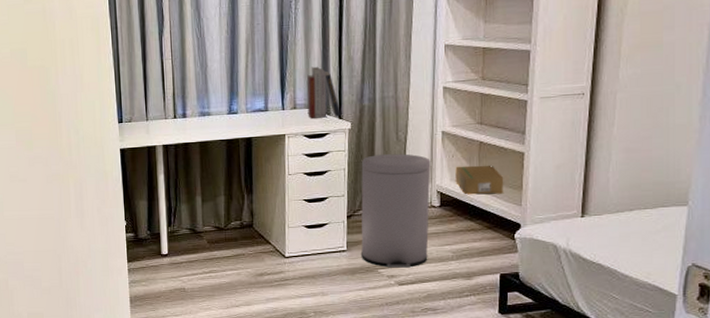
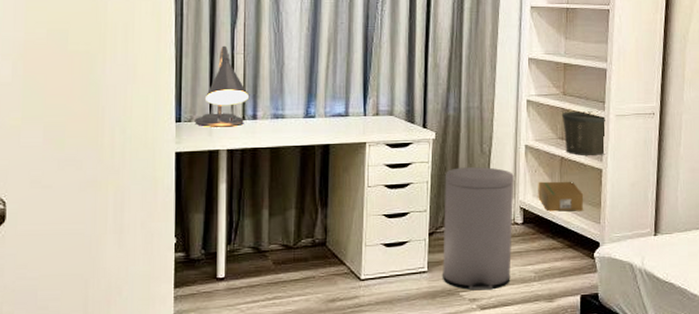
table lamp: none [134,53,179,126] -> present [195,45,250,127]
books: present [307,66,342,118] -> none [390,71,426,126]
basket: none [480,95,529,139] -> present [561,111,606,155]

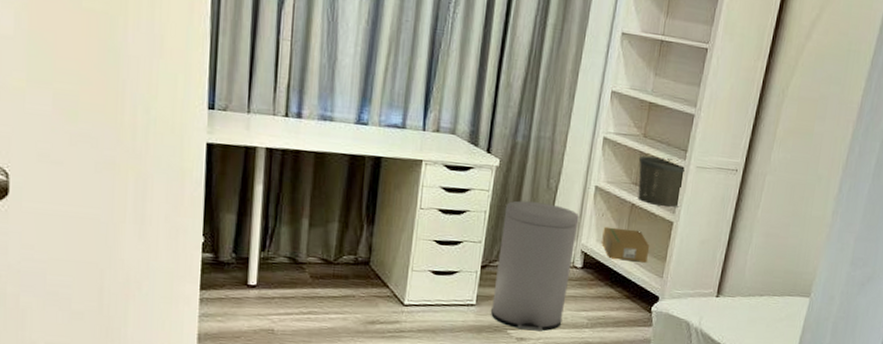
table lamp: present [195,45,250,127] -> none [230,27,295,123]

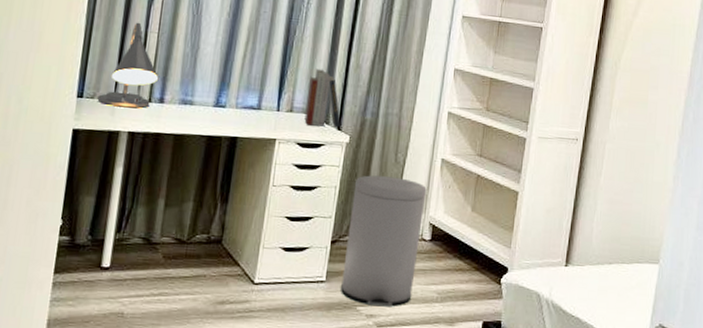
table lamp: none [230,27,295,123] -> present [97,22,159,109]
books: none [452,85,491,151] -> present [304,68,341,128]
box: present [602,226,650,263] -> none [449,198,497,233]
basket: present [638,155,685,208] -> none [482,128,527,177]

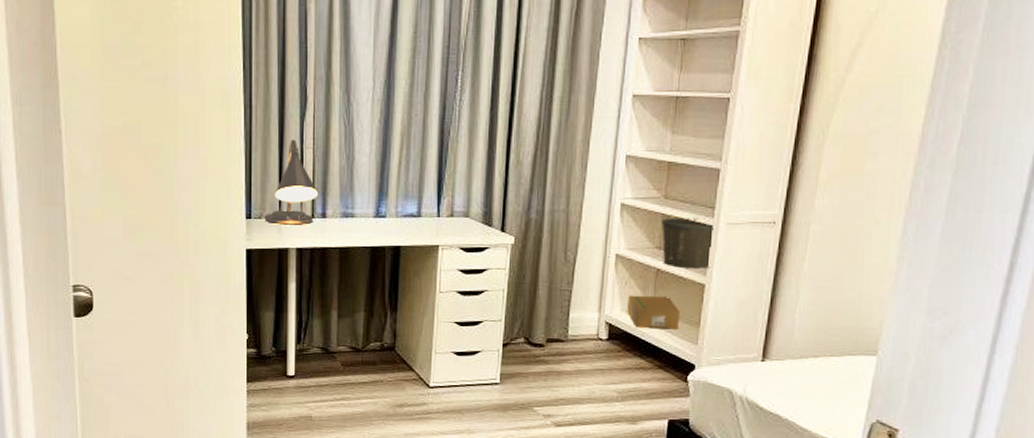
books: present [304,68,341,128] -> none [466,169,505,229]
pedal bin: present [341,175,427,307] -> none [516,276,601,407]
box: none [449,198,497,233] -> present [627,295,681,330]
basket: none [482,128,527,177] -> present [661,218,714,268]

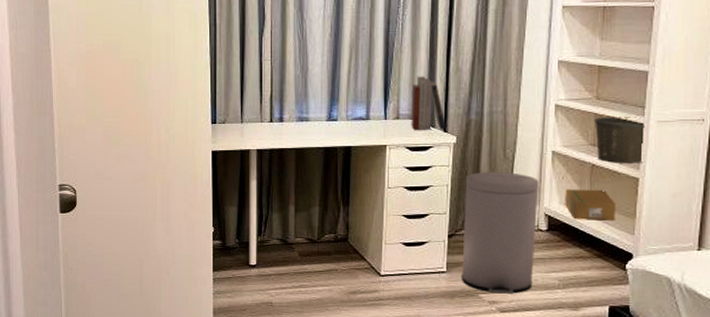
table lamp: present [264,139,319,225] -> none [228,52,277,129]
books: none [466,169,505,229] -> present [411,76,447,130]
pedal bin: none [516,276,601,407] -> present [462,172,539,294]

